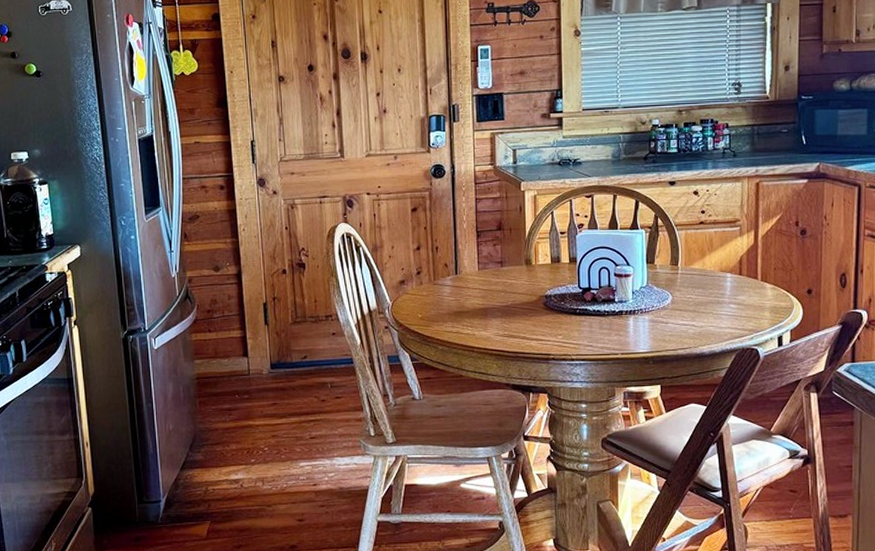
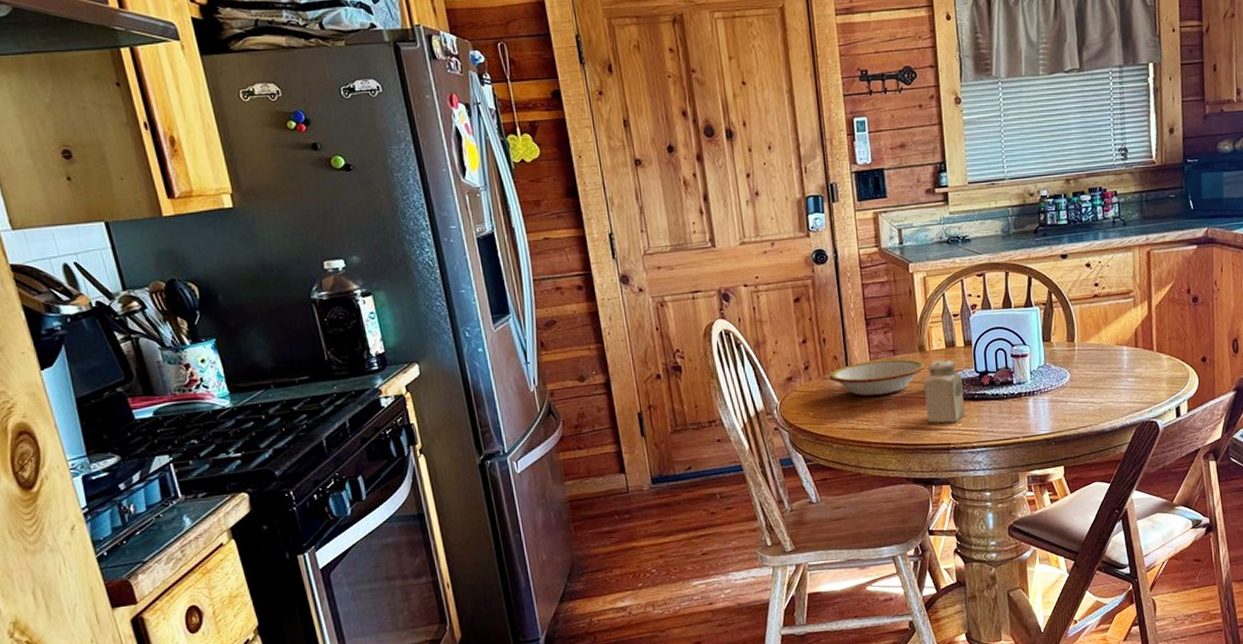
bowl: none [439,271,530,304] -> present [829,359,925,397]
salt shaker: none [527,275,567,334] -> present [923,360,966,423]

